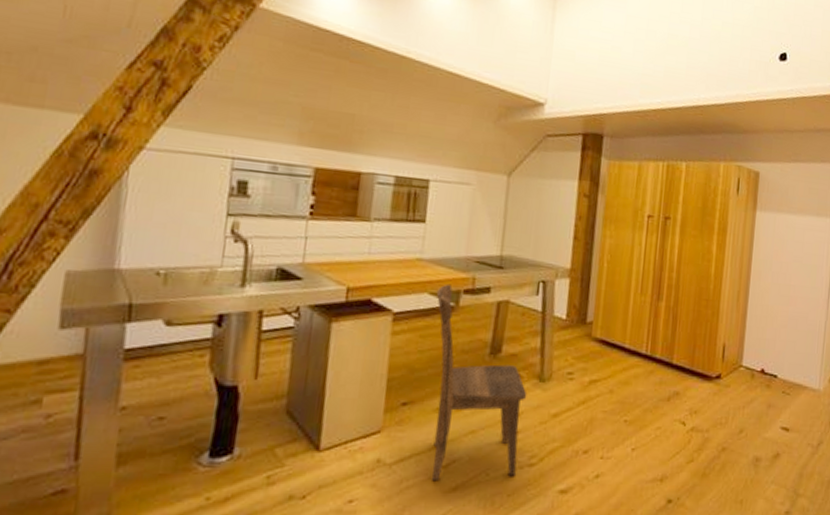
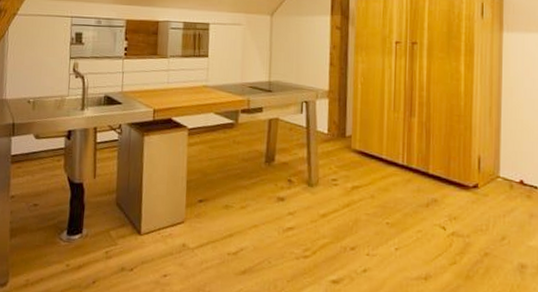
dining chair: present [431,284,527,482] -> none [220,105,299,266]

